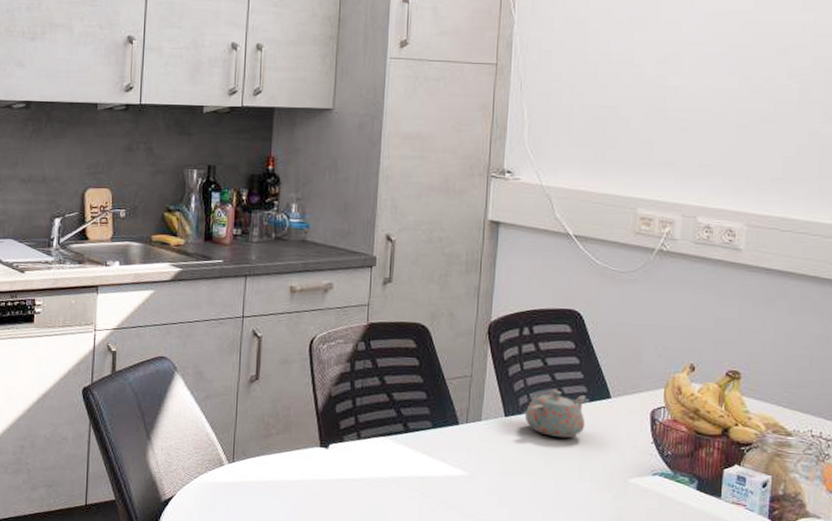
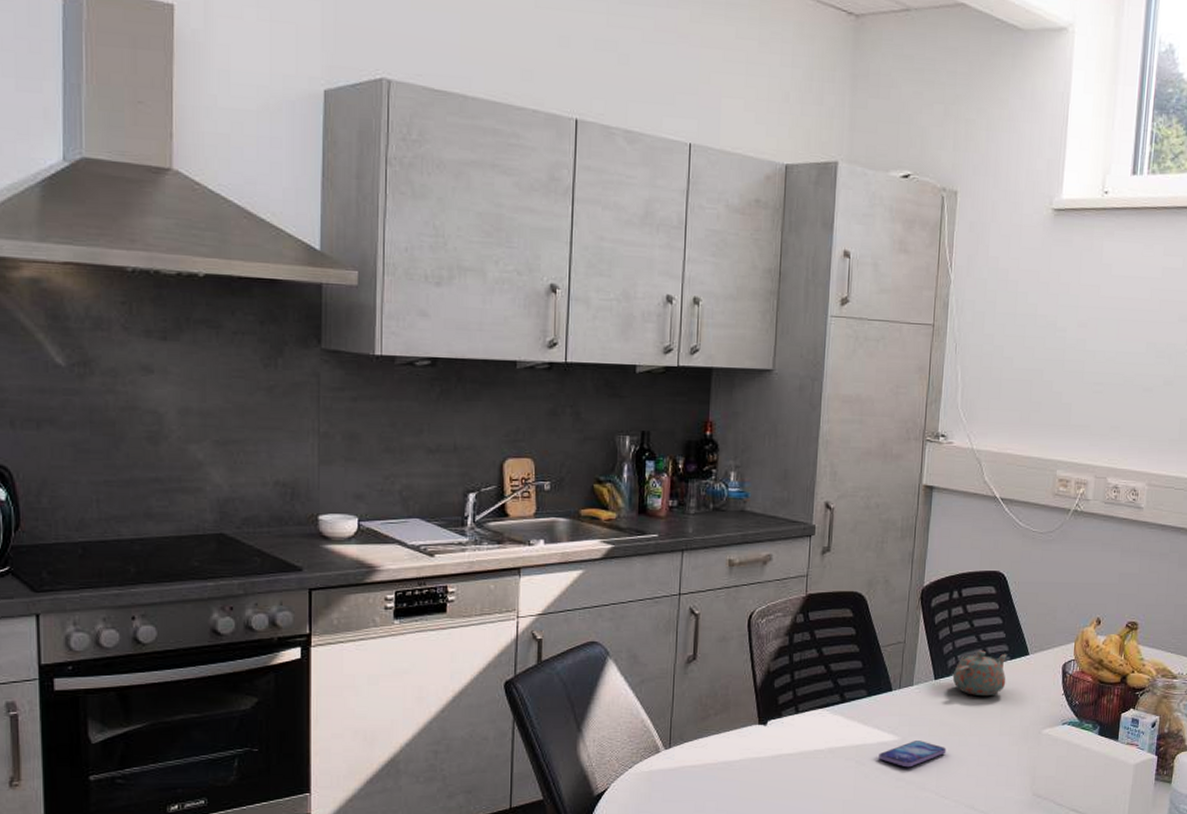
smartphone: none [445,477,520,505] -> present [878,741,947,768]

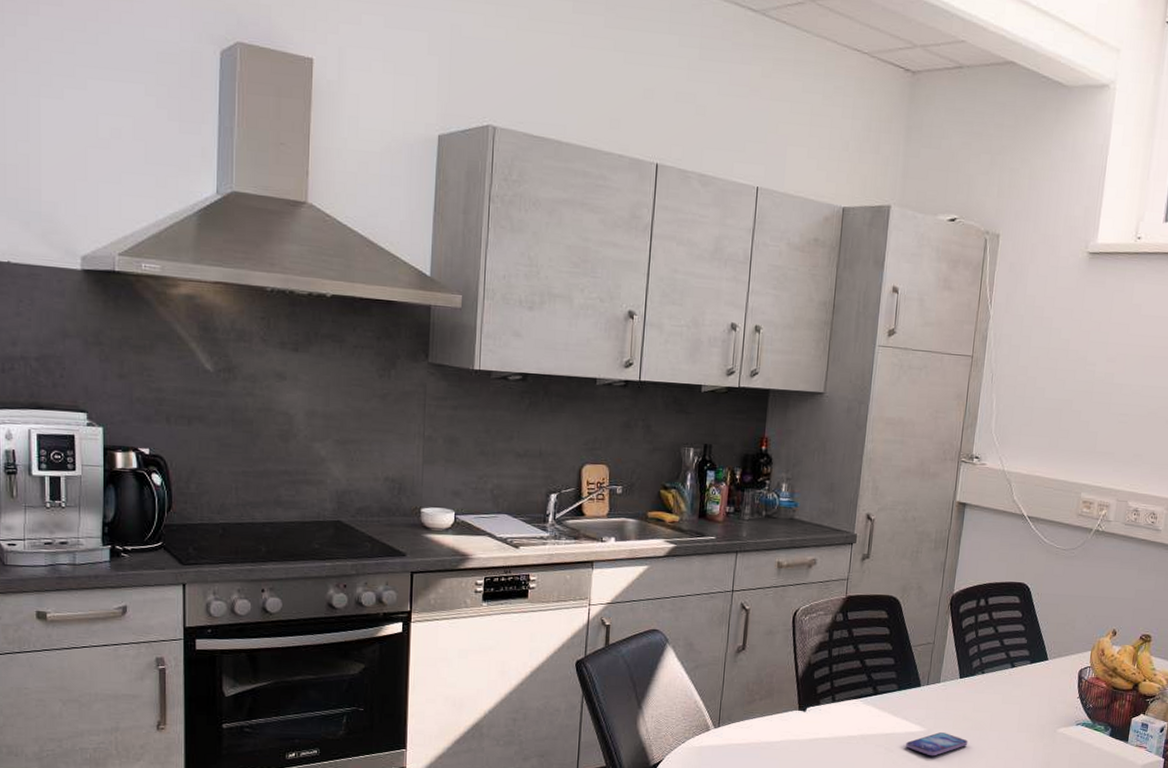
teapot: present [952,650,1008,697] -> none [976,654,1029,696]

